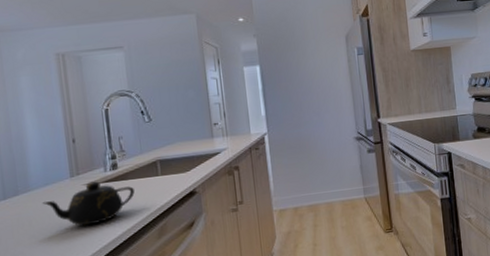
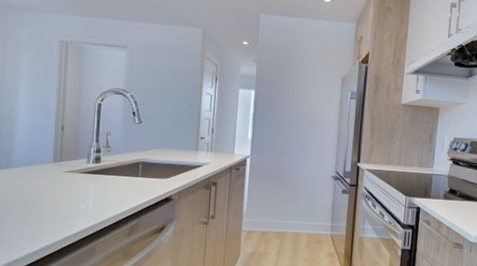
teapot: present [42,181,135,227] -> none [21,170,113,212]

